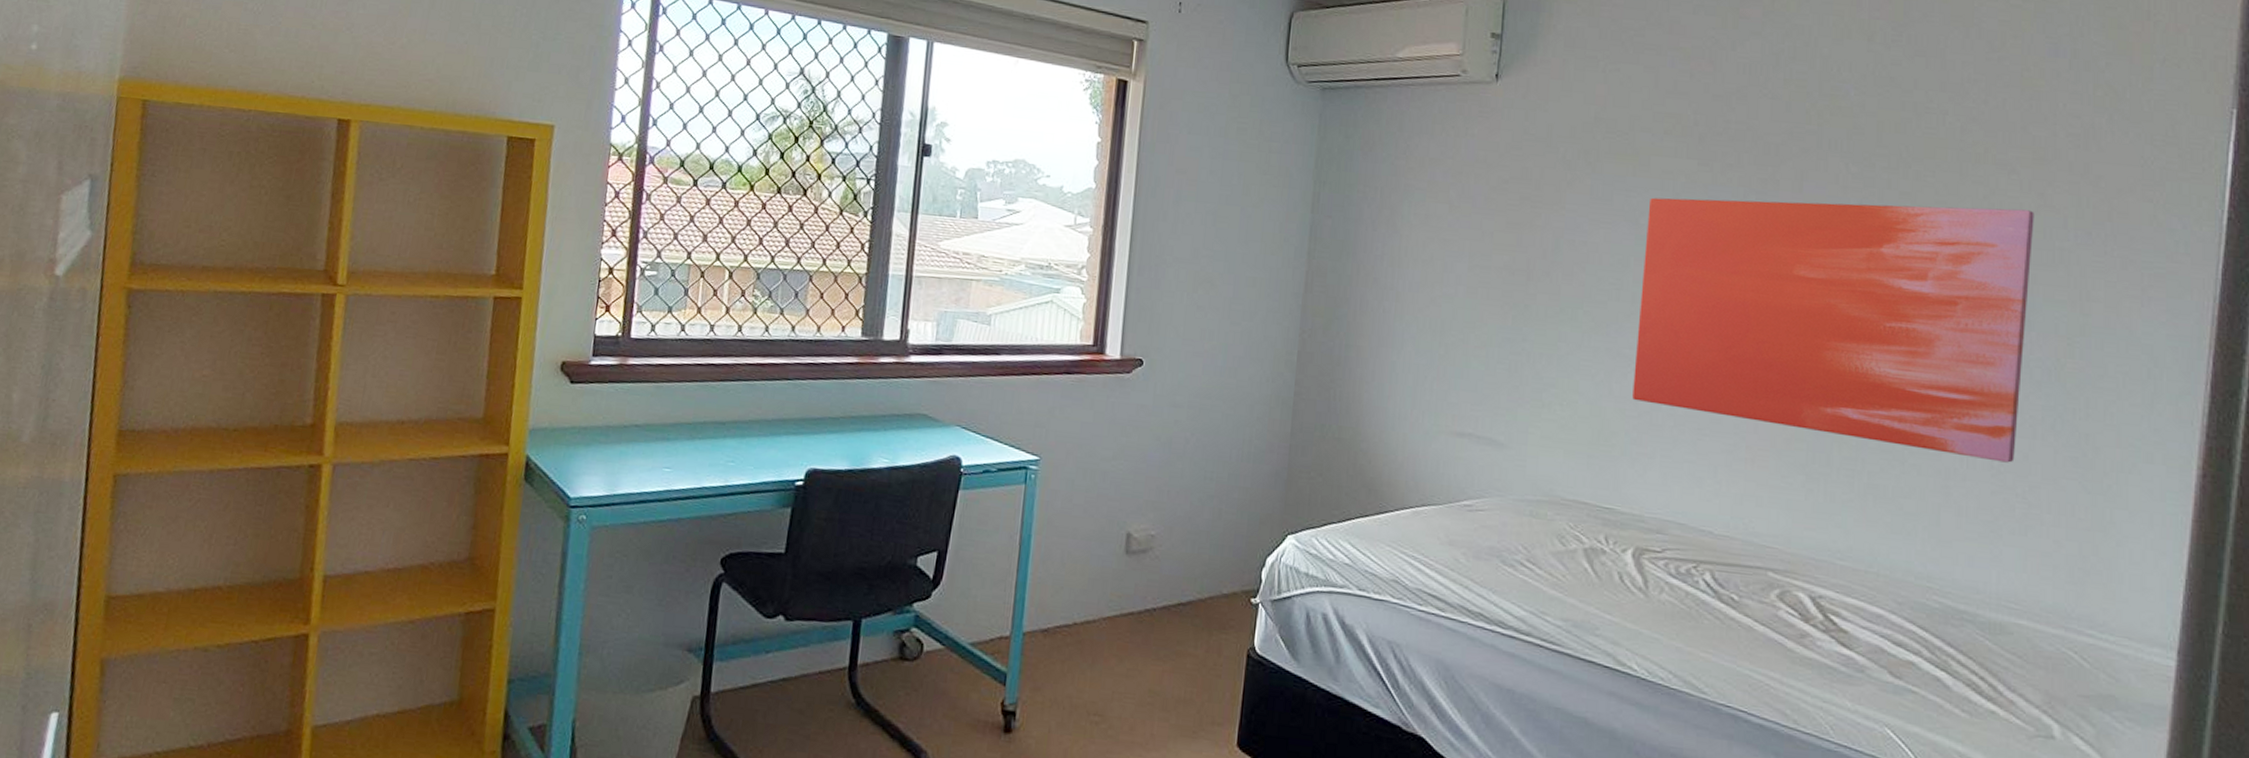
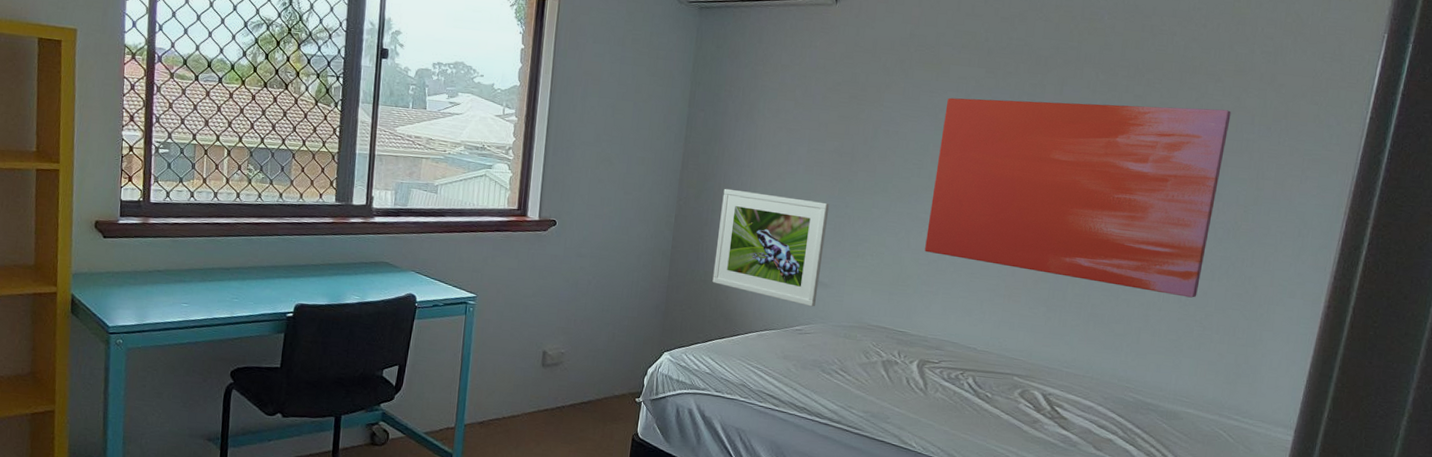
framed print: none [1349,316,1502,474] -> present [712,188,830,307]

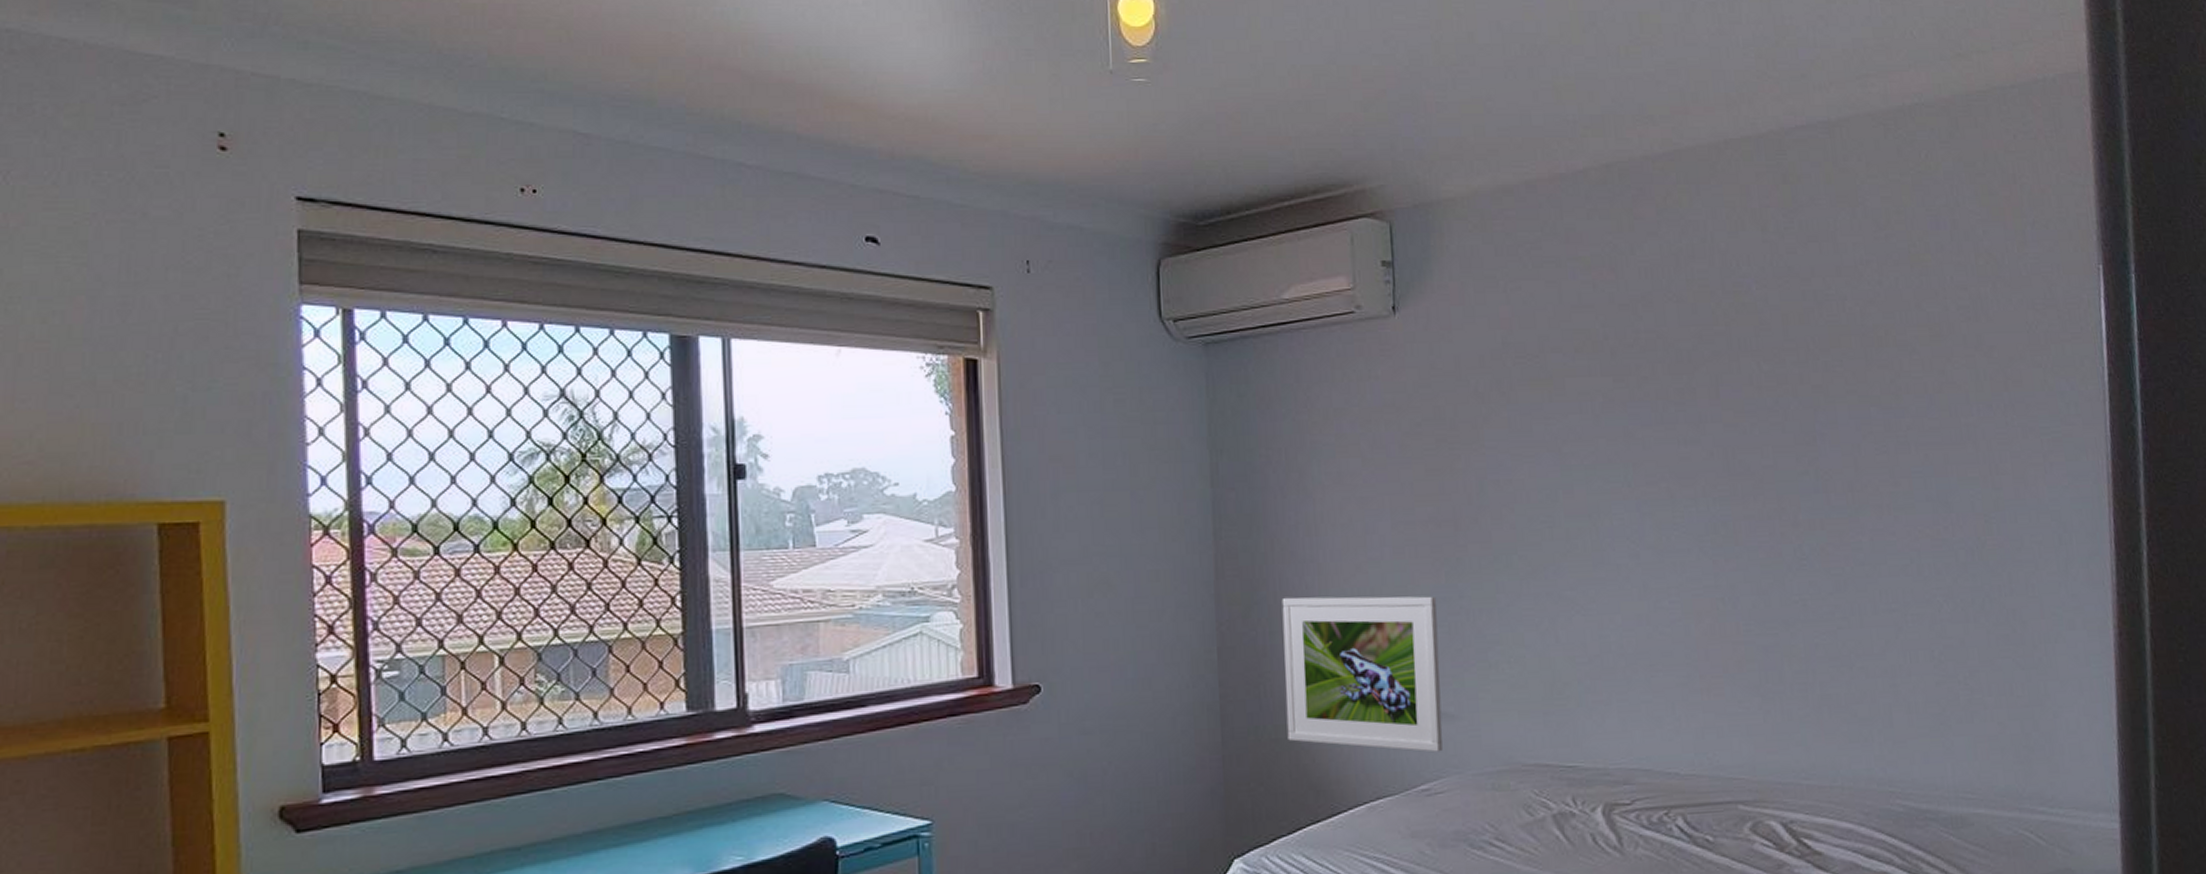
wall art: present [925,97,1231,298] -> none [1570,389,1953,652]

